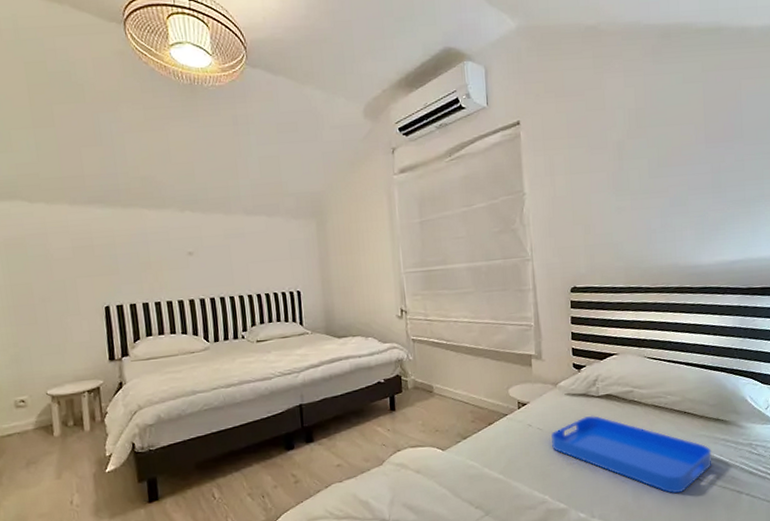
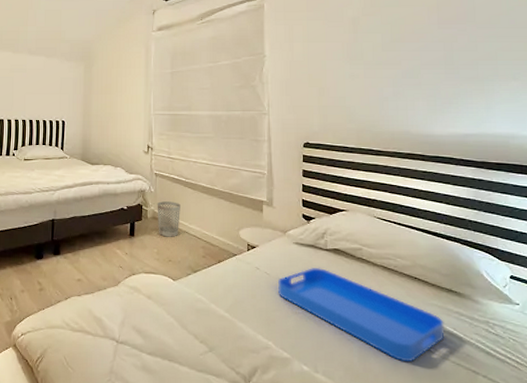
wastebasket: none [417,367,444,407] -> present [157,201,180,237]

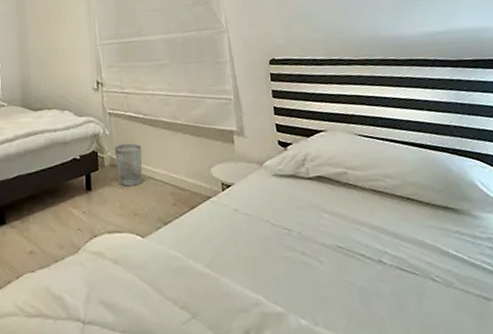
serving tray: present [278,267,445,362] -> none [260,199,449,299]

